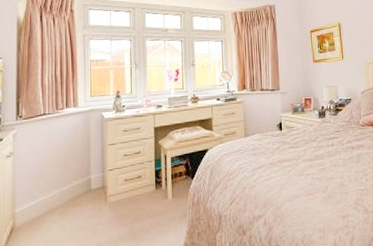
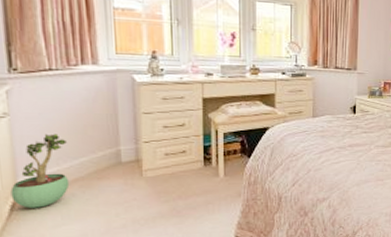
potted plant: none [9,167,52,235] -> present [10,134,70,208]

